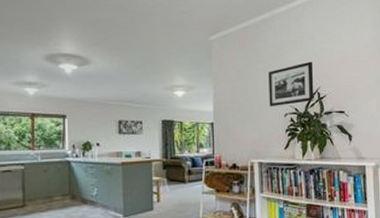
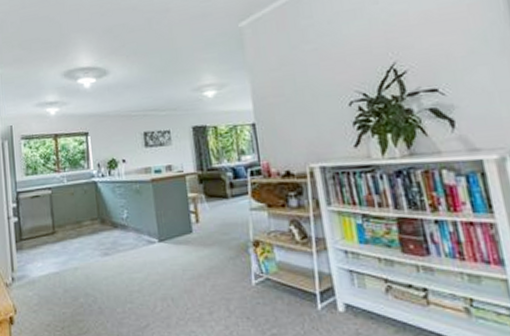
picture frame: present [269,61,314,107] -> none [320,31,390,96]

